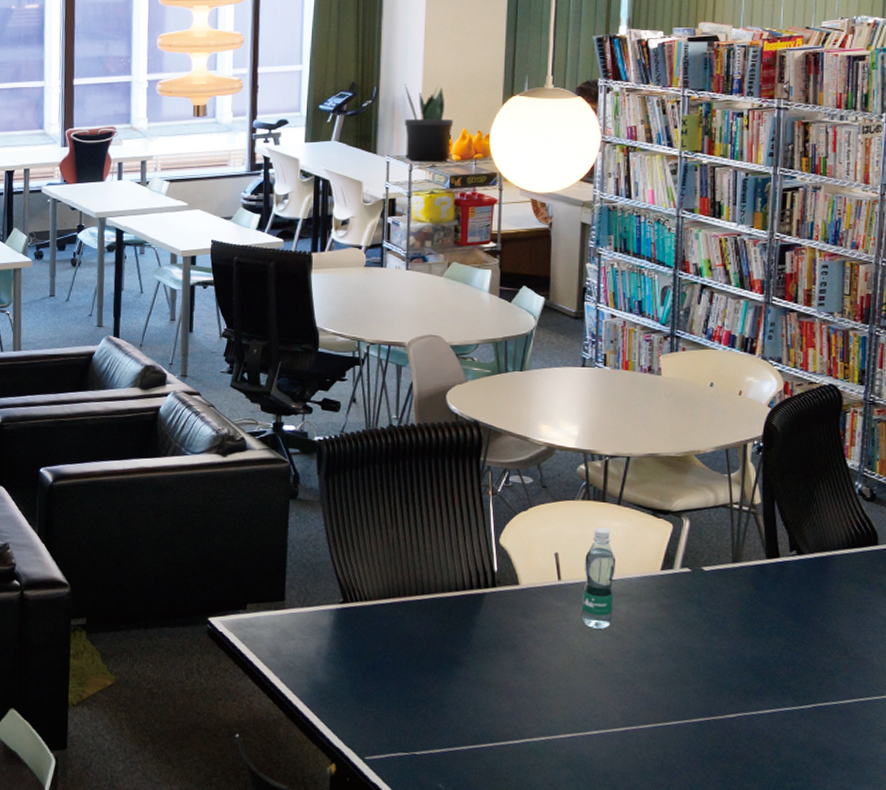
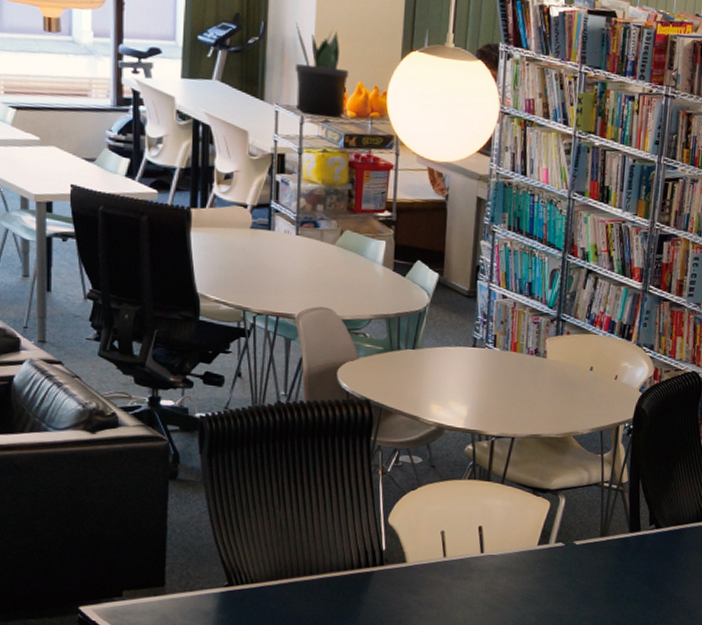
bottle: present [581,527,617,629] -> none [464,505,498,602]

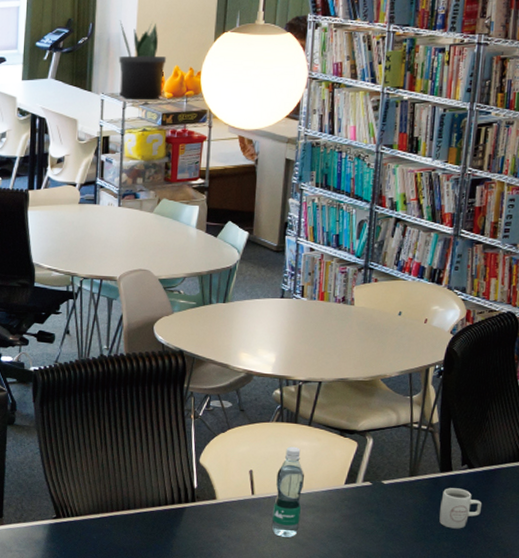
bottle: none [464,505,498,602] -> present [271,446,305,537]
mug: none [628,548,669,590] -> present [439,488,483,529]

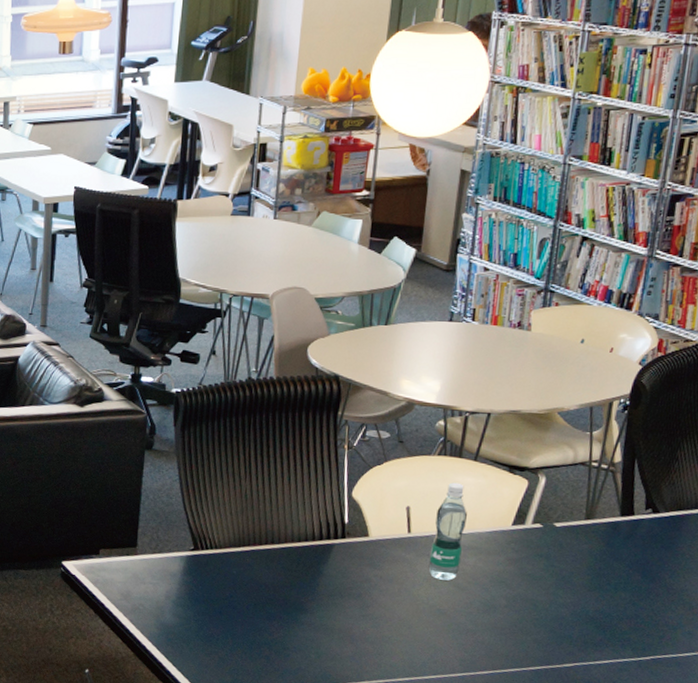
planter: present [118,20,167,99] -> none [280,17,333,104]
mug: present [439,488,483,529] -> none [617,533,667,579]

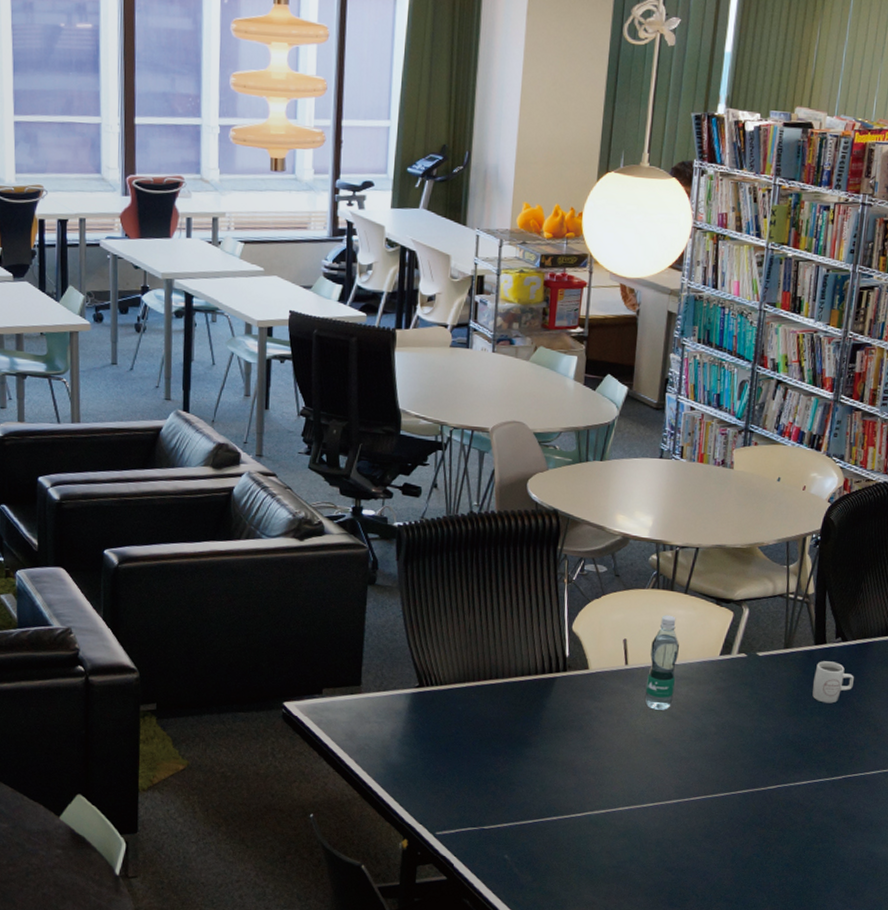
mug: none [617,533,667,579] -> present [812,661,855,703]

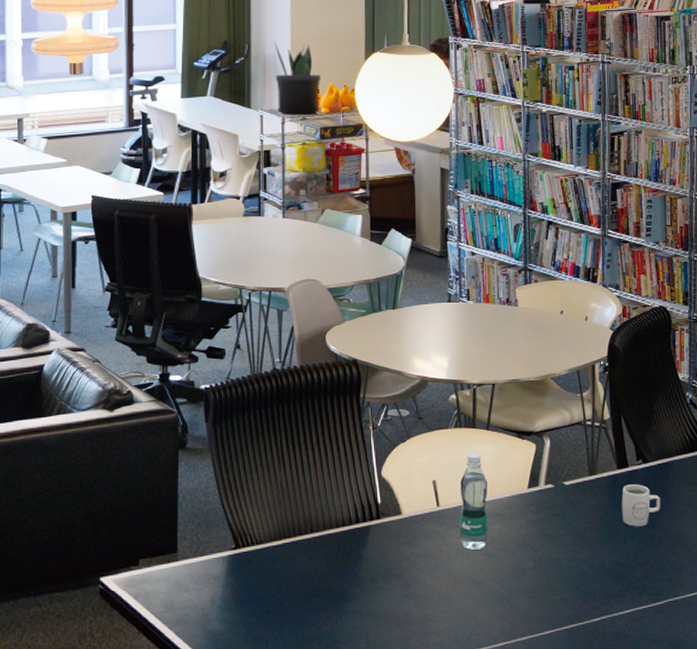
planter: none [496,150,547,239] -> present [274,42,321,115]

